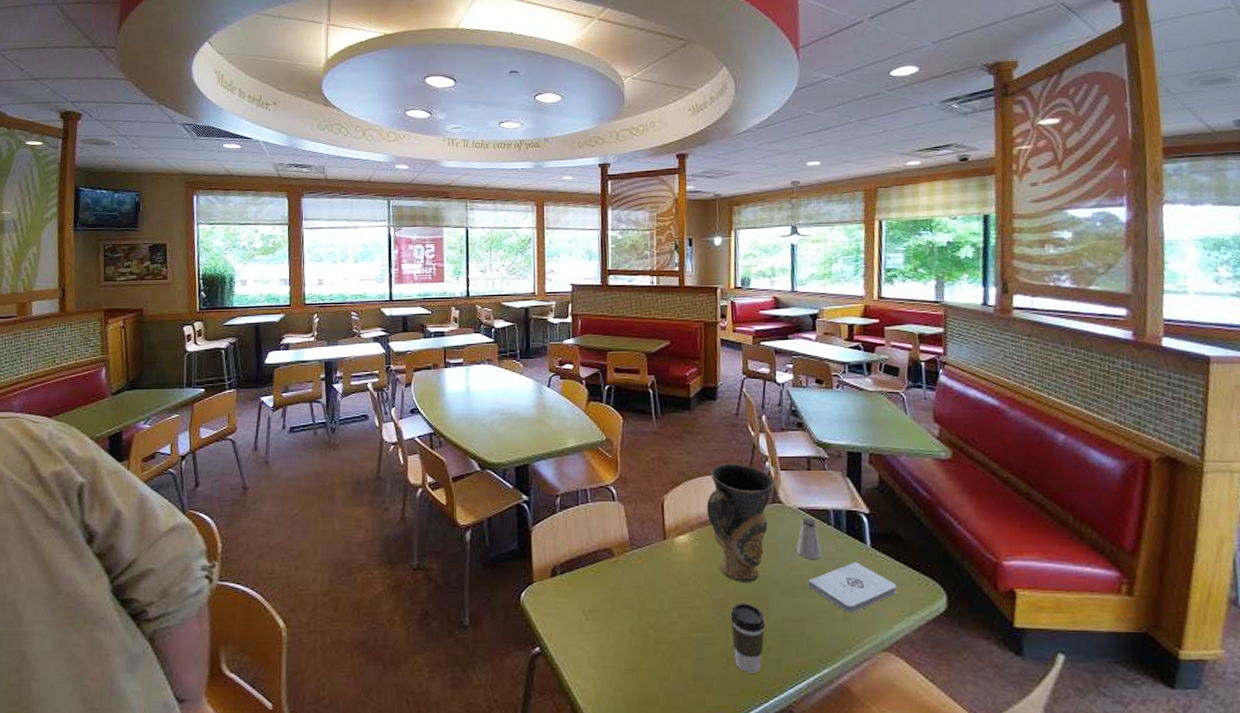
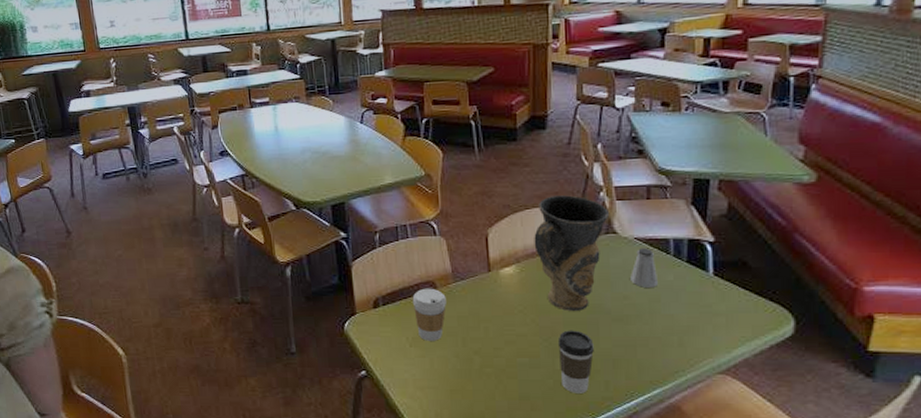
coffee cup: none [590,556,623,614] -> present [412,288,446,341]
notepad: present [808,562,897,614] -> none [642,290,740,339]

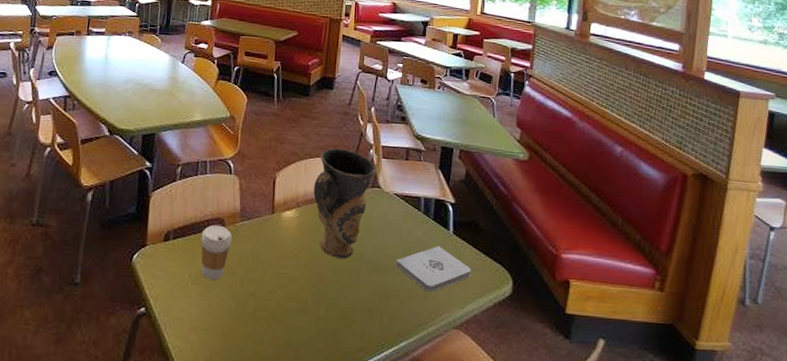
coffee cup: present [557,330,594,393] -> none [323,277,354,343]
saltshaker: present [630,248,657,288] -> none [389,203,410,241]
notepad: none [642,290,740,339] -> present [396,246,472,293]

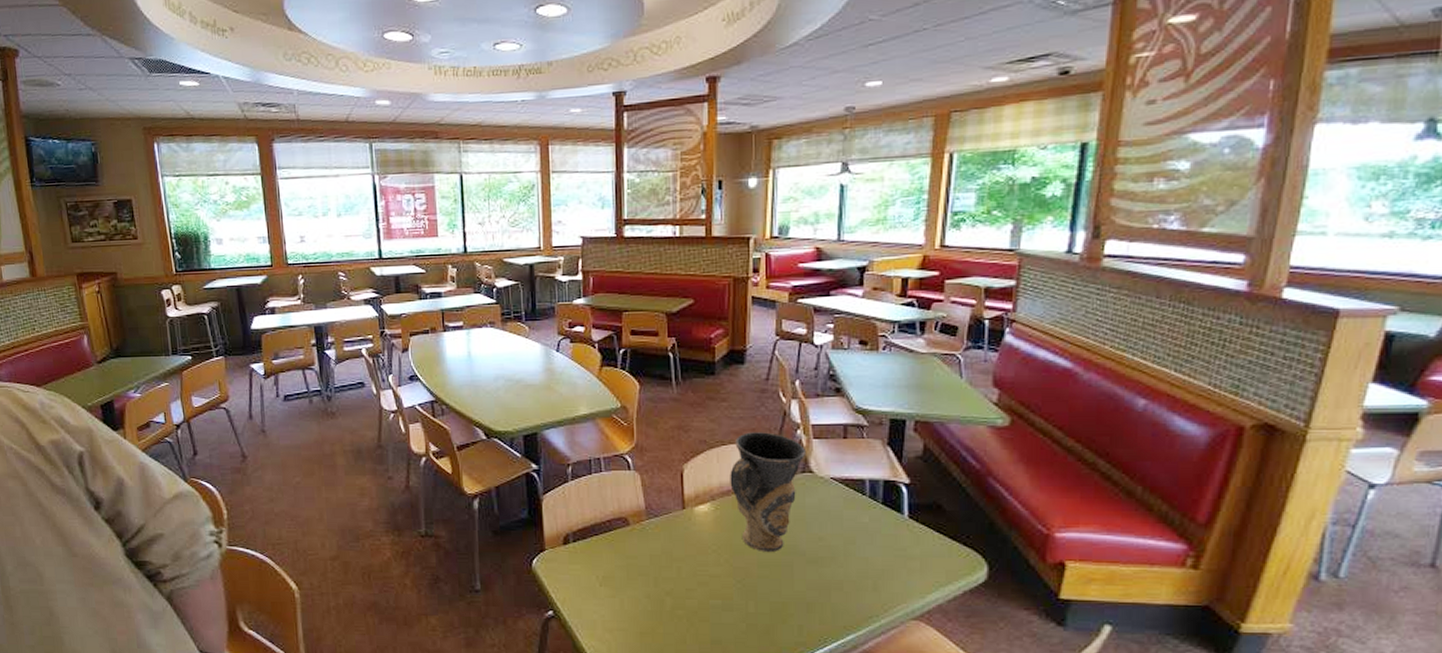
coffee cup: present [201,224,232,280] -> none [604,524,639,580]
notepad: present [396,246,472,293] -> none [837,532,934,583]

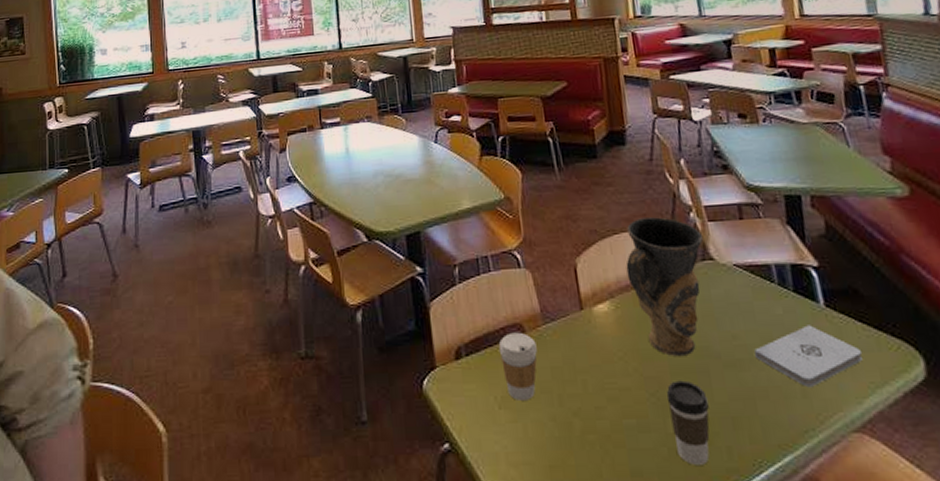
coffee cup: none [604,524,639,580] -> present [498,332,537,401]
coffee cup: none [751,571,788,638] -> present [666,380,710,465]
notepad: none [837,532,934,583] -> present [754,325,863,388]

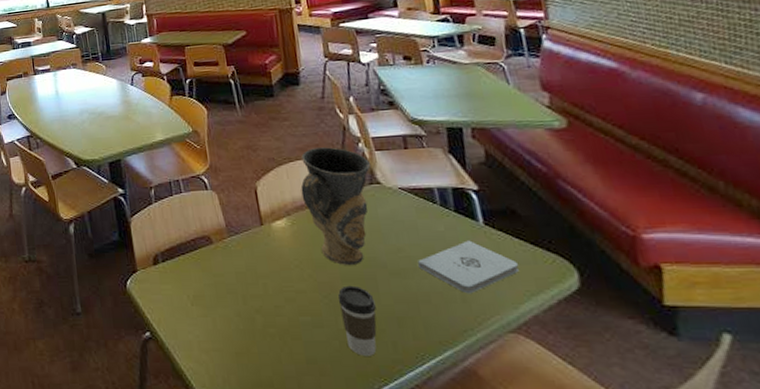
coffee cup: present [498,332,537,401] -> none [190,243,224,299]

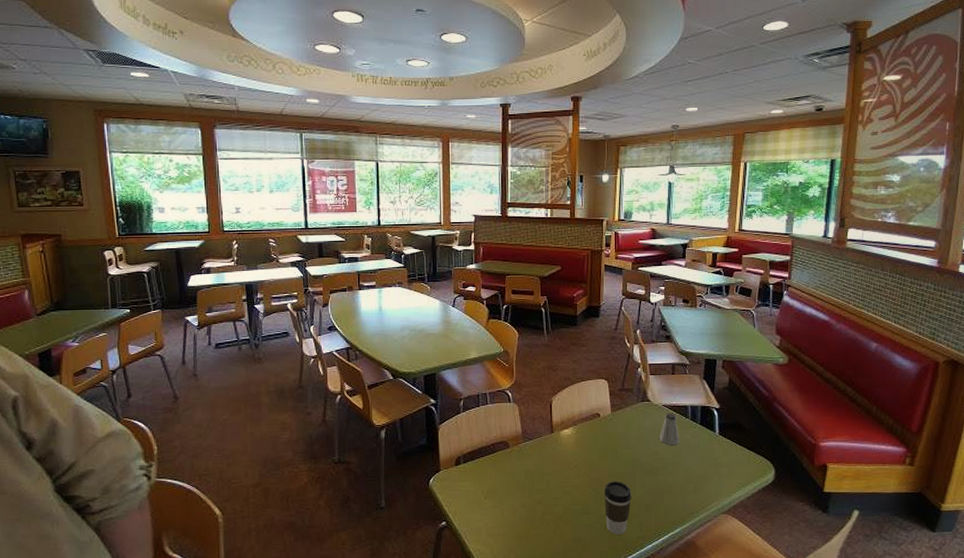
vase: present [300,147,371,266] -> none [588,370,645,466]
saltshaker: none [400,197,430,239] -> present [660,413,679,445]
notepad: present [418,240,519,294] -> none [668,446,737,486]

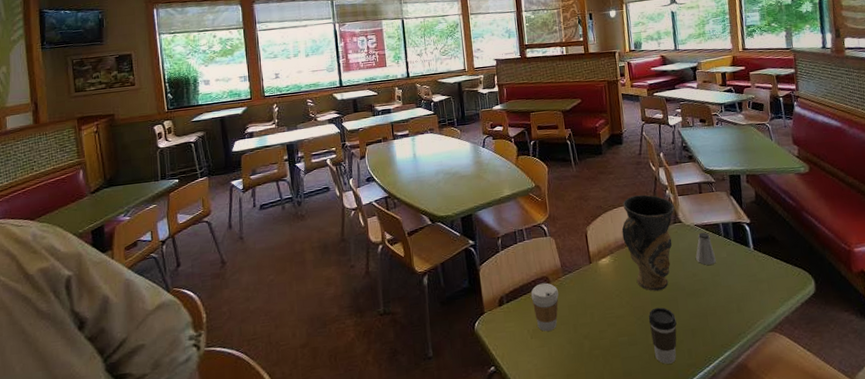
coffee cup: none [488,447,516,493] -> present [530,282,559,332]
vase: none [588,370,645,466] -> present [621,194,675,292]

